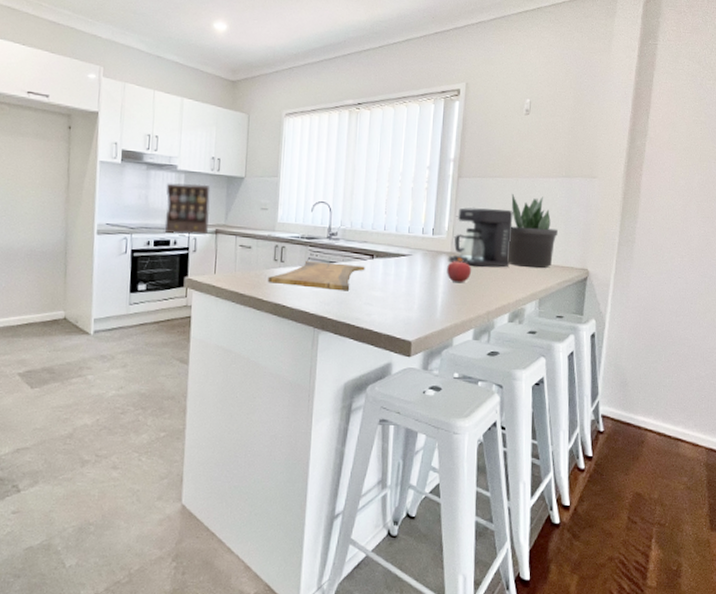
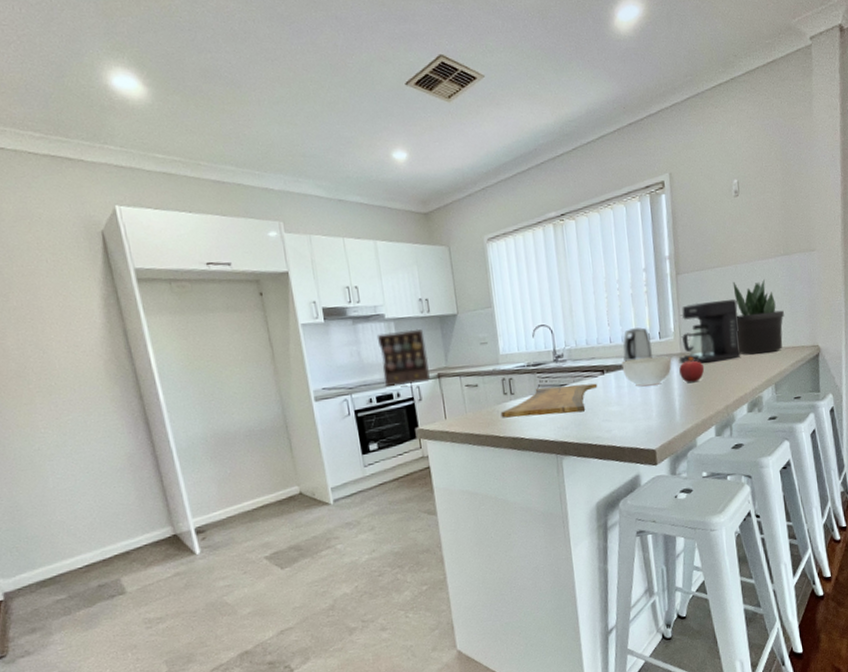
bowl: none [392,249,441,279] -> present [621,356,672,387]
kettle: none [395,220,424,252] -> present [623,327,654,362]

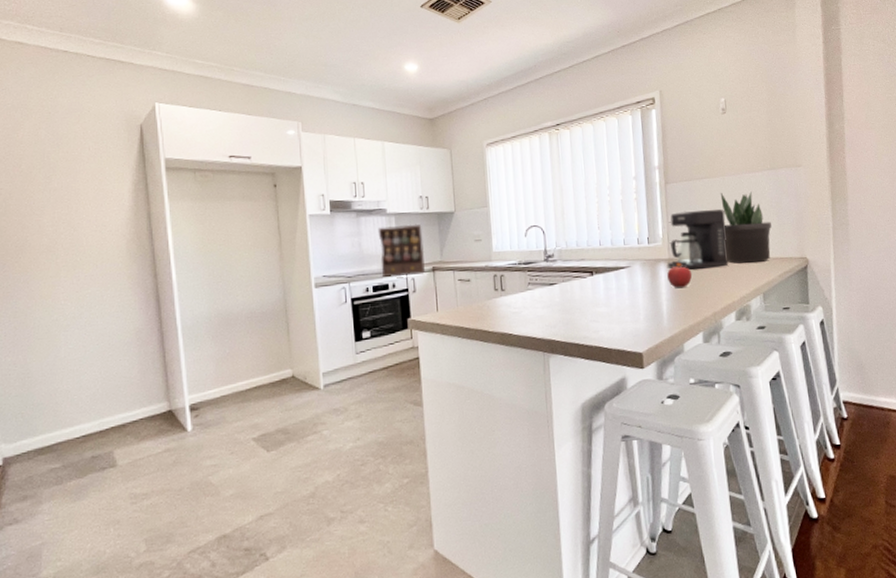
cutting board: present [500,383,598,418] -> none [490,284,586,313]
bowl: present [621,356,672,387] -> none [610,260,660,290]
kettle: present [623,327,654,362] -> none [612,232,642,265]

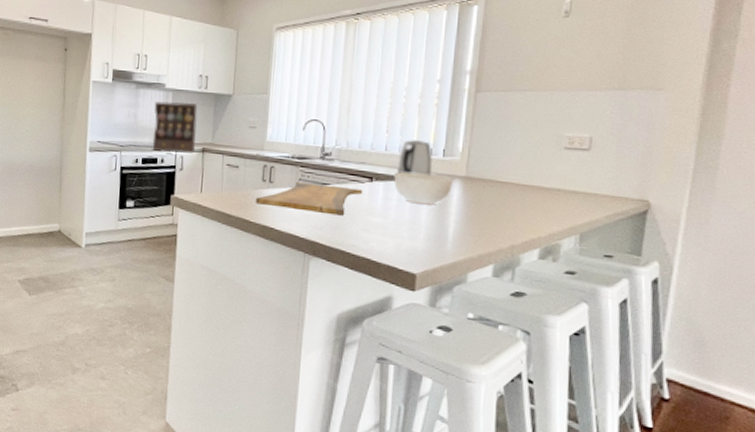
cutting board: none [490,284,586,313] -> present [255,182,363,216]
bowl: none [610,260,660,290] -> present [394,172,454,205]
kettle: none [612,232,642,265] -> present [397,140,433,176]
coffee maker: present [667,209,729,270] -> none [463,126,546,195]
fruit: present [667,263,693,289] -> none [460,184,492,212]
planter: present [720,191,772,264] -> none [538,110,607,198]

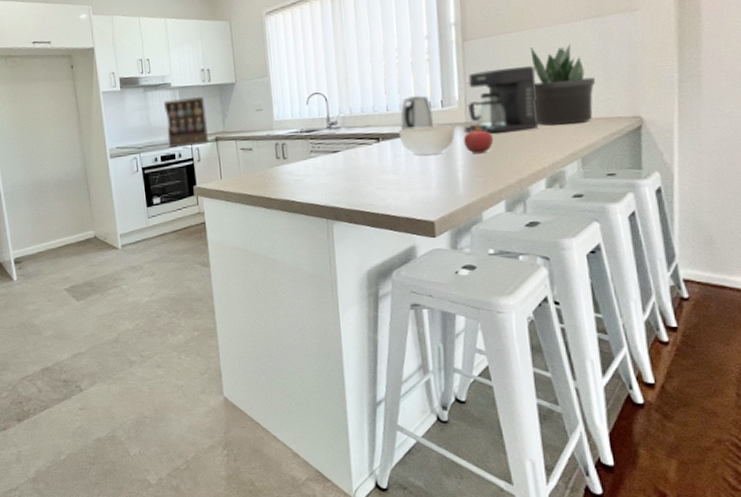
cutting board: present [255,182,363,216] -> none [273,150,372,181]
fruit: none [460,184,492,212] -> present [464,127,494,154]
coffee maker: none [463,126,546,195] -> present [464,66,539,134]
planter: none [538,110,607,198] -> present [530,44,595,126]

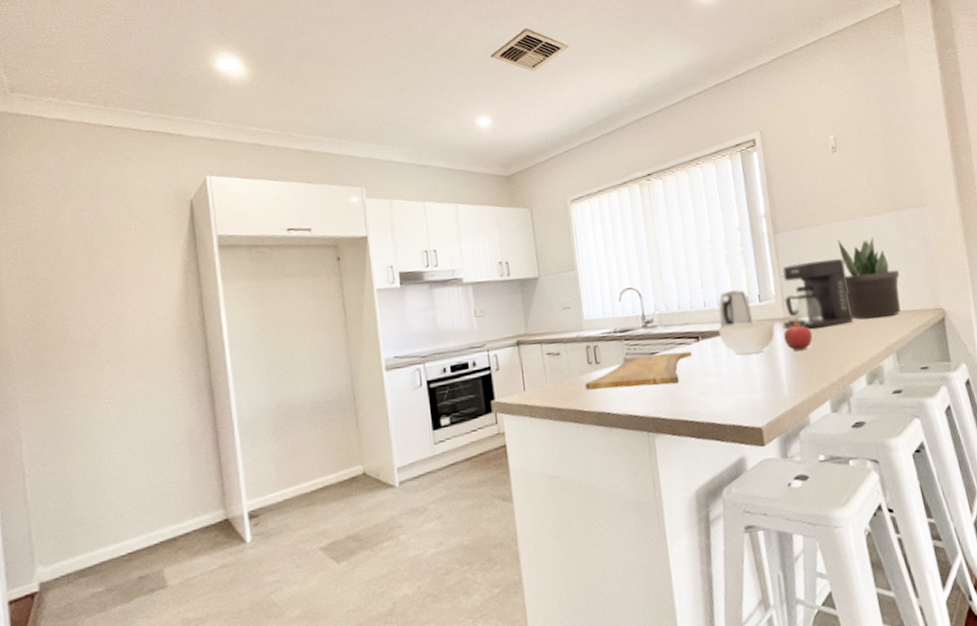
spice rack: present [163,96,208,148] -> none [453,293,508,355]
cutting board: none [273,150,372,181] -> present [584,351,692,390]

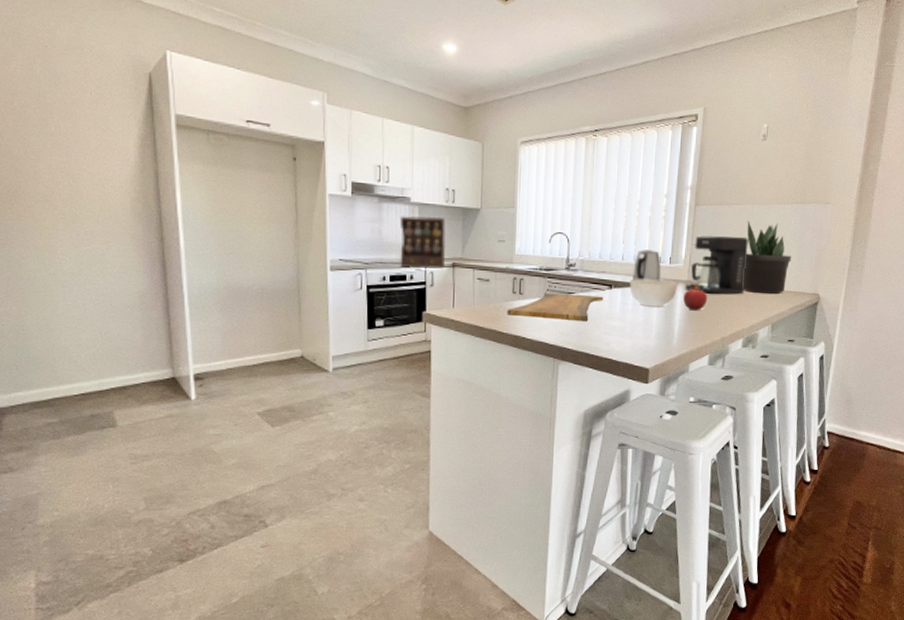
spice rack: none [453,293,508,355] -> present [399,216,446,269]

